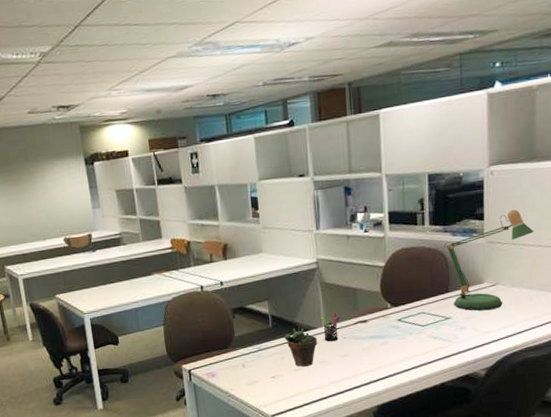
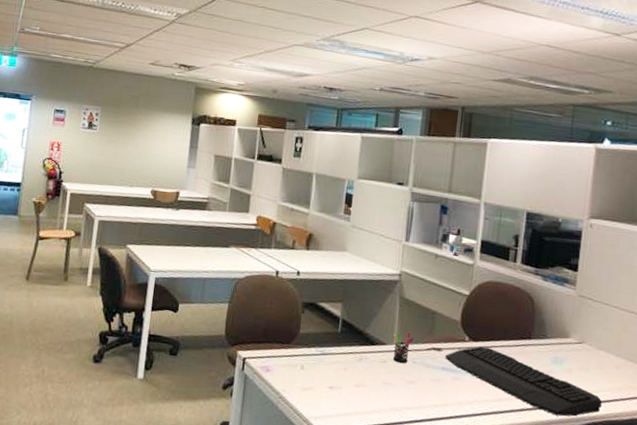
succulent plant: present [284,319,318,367] -> none [351,331,386,385]
keyboard: none [372,309,520,354] -> present [445,346,602,417]
desk lamp: present [444,209,534,311] -> none [533,268,628,370]

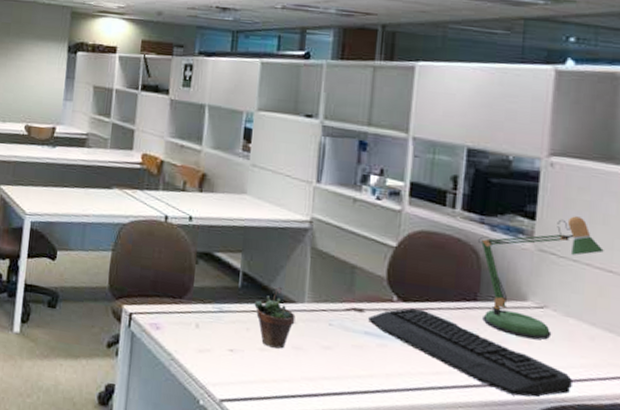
succulent plant: none [351,331,386,385] -> present [254,286,296,349]
pen holder: present [393,332,414,364] -> none [303,288,330,326]
desk lamp: none [533,268,628,370] -> present [478,216,604,340]

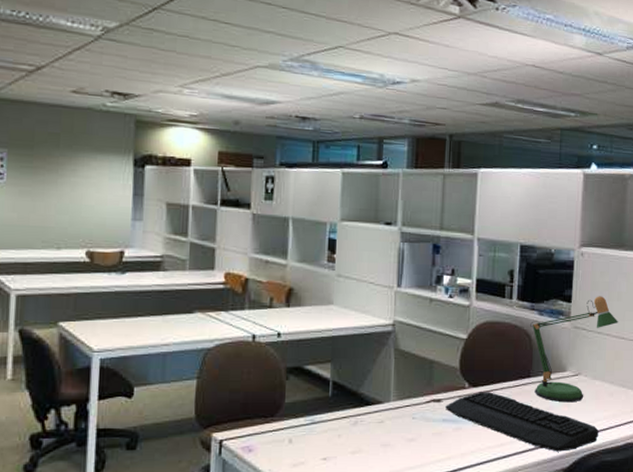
succulent plant: present [254,286,296,349] -> none [345,390,383,449]

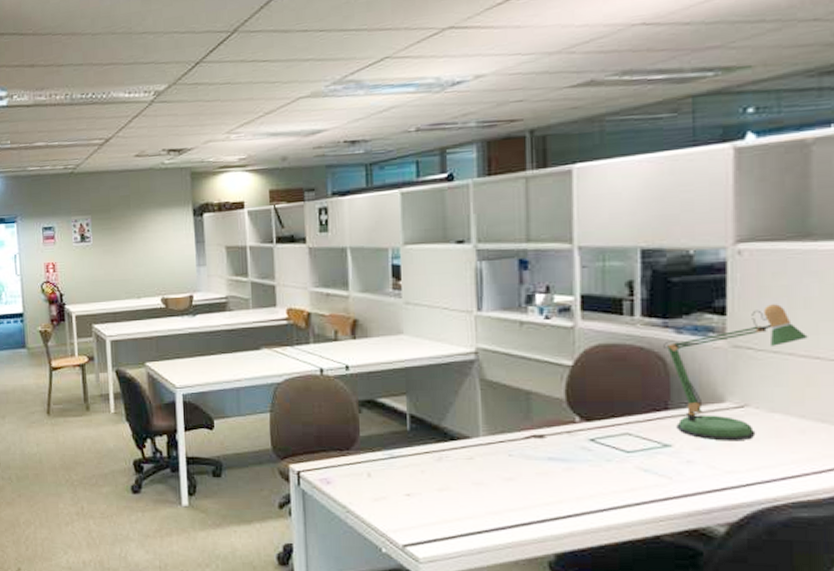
keyboard: present [445,392,599,452] -> none [551,427,784,502]

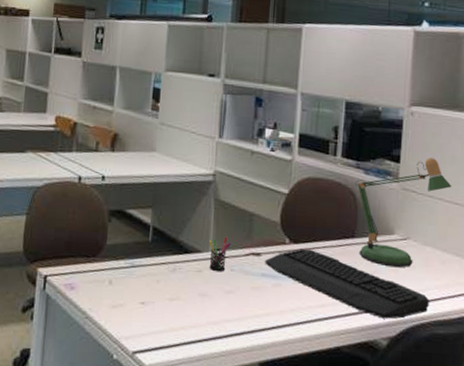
pen holder: none [477,419,506,459] -> present [208,236,231,272]
keyboard: none [551,427,784,502] -> present [265,249,429,319]

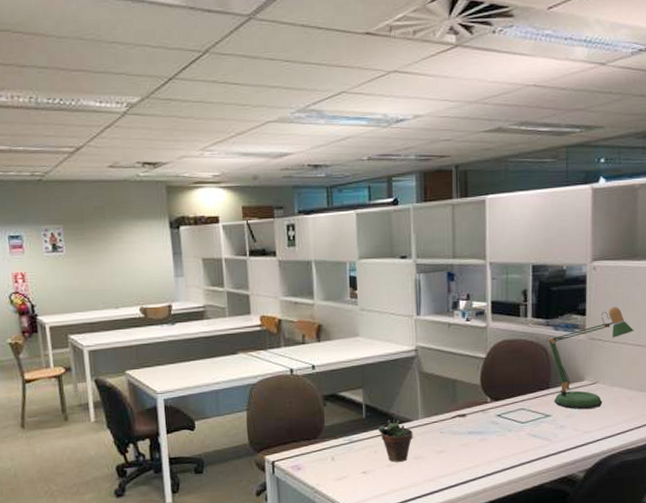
succulent plant: none [164,238,201,297] -> present [378,410,413,462]
pen holder: present [208,236,231,272] -> none [417,404,438,436]
keyboard: present [265,249,429,319] -> none [470,404,619,455]

